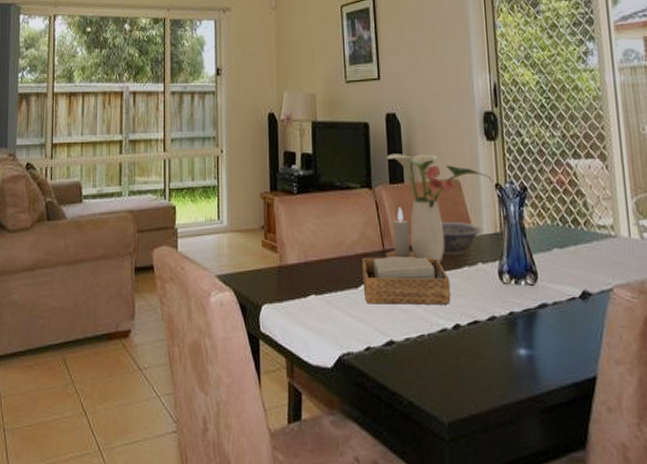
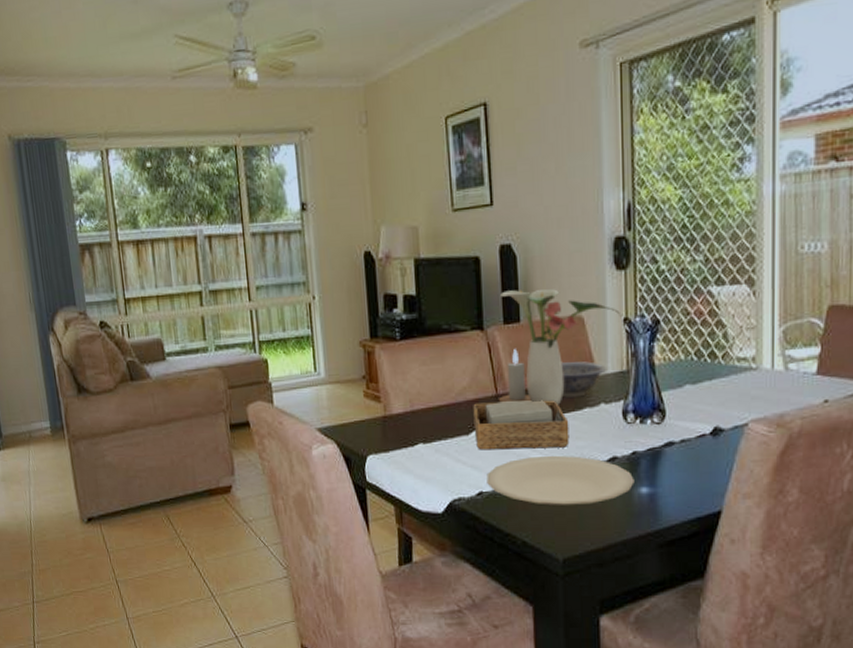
plate: none [374,312,513,366] -> present [486,455,634,507]

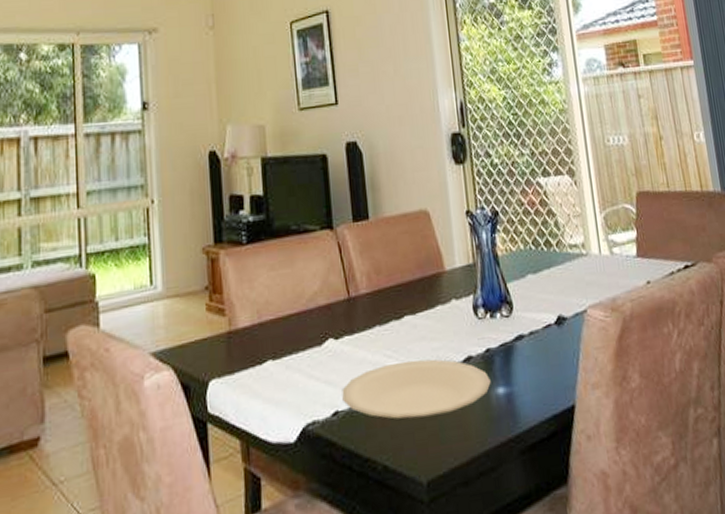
napkin holder: present [473,399,570,450] -> none [325,299,425,362]
candle: present [498,349,532,403] -> none [350,247,385,307]
flower arrangement: present [499,288,622,405] -> none [347,184,464,305]
bowl: present [561,361,607,398] -> none [411,256,455,296]

